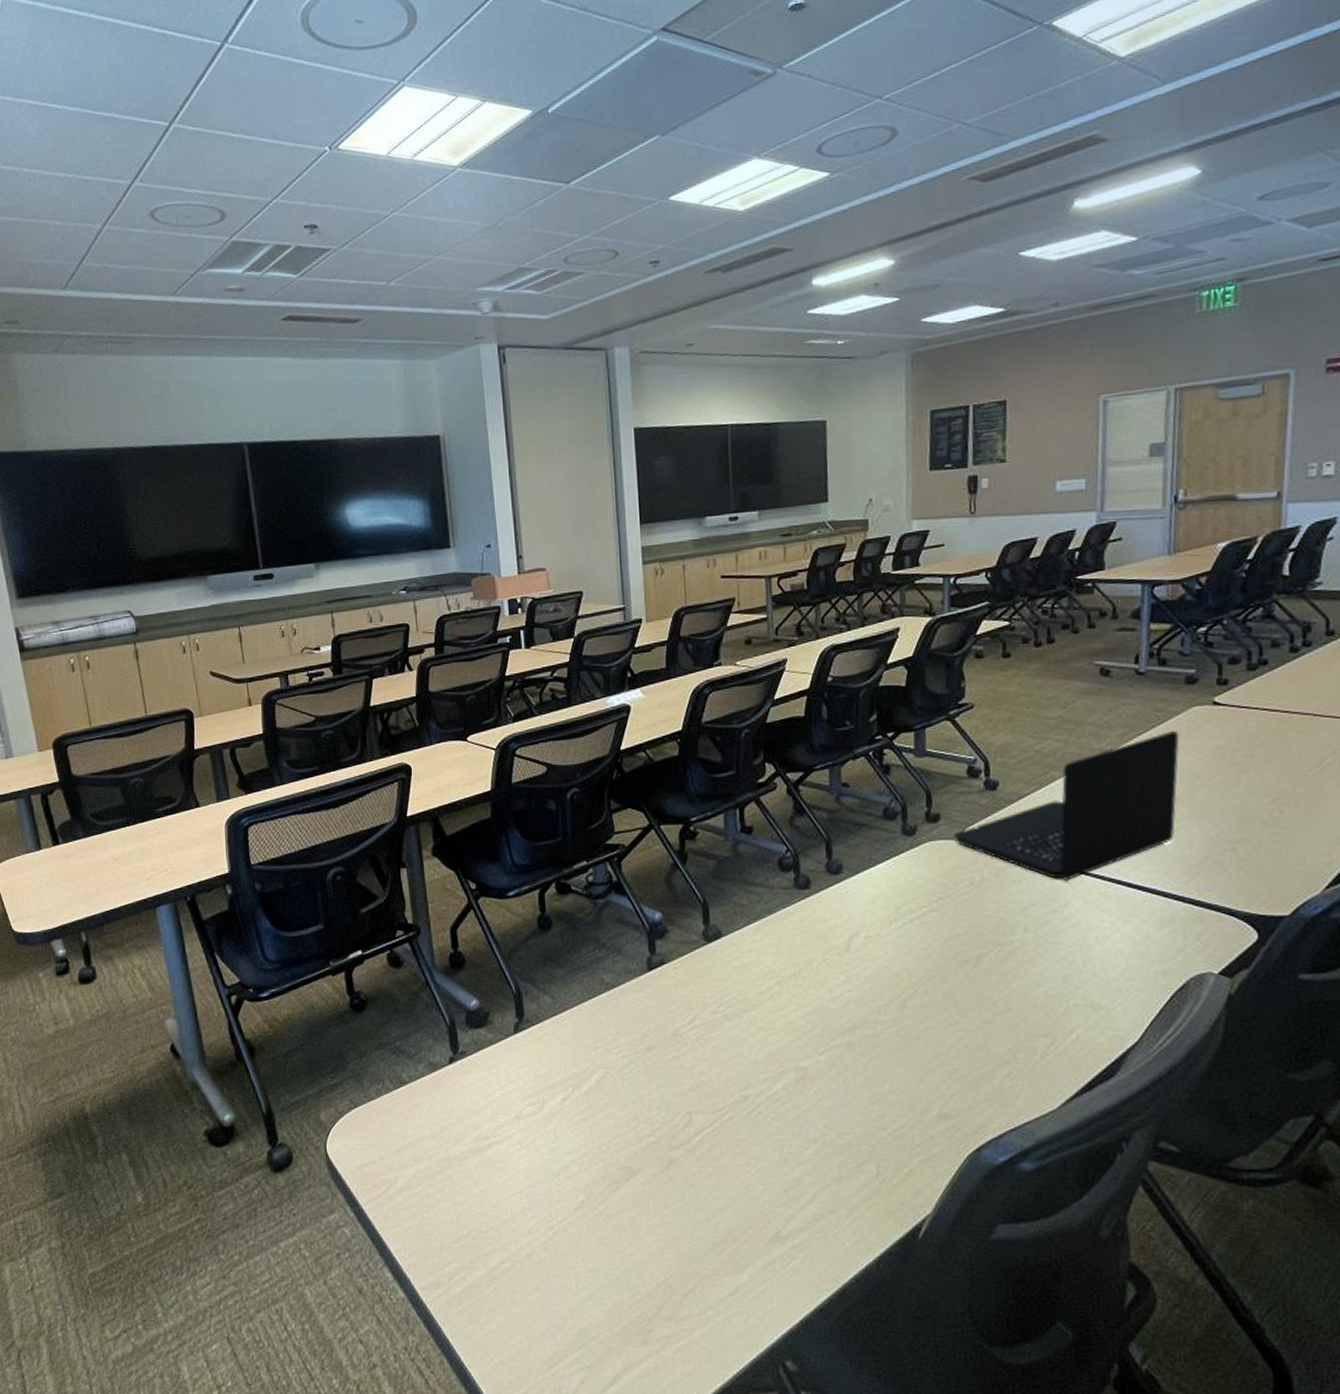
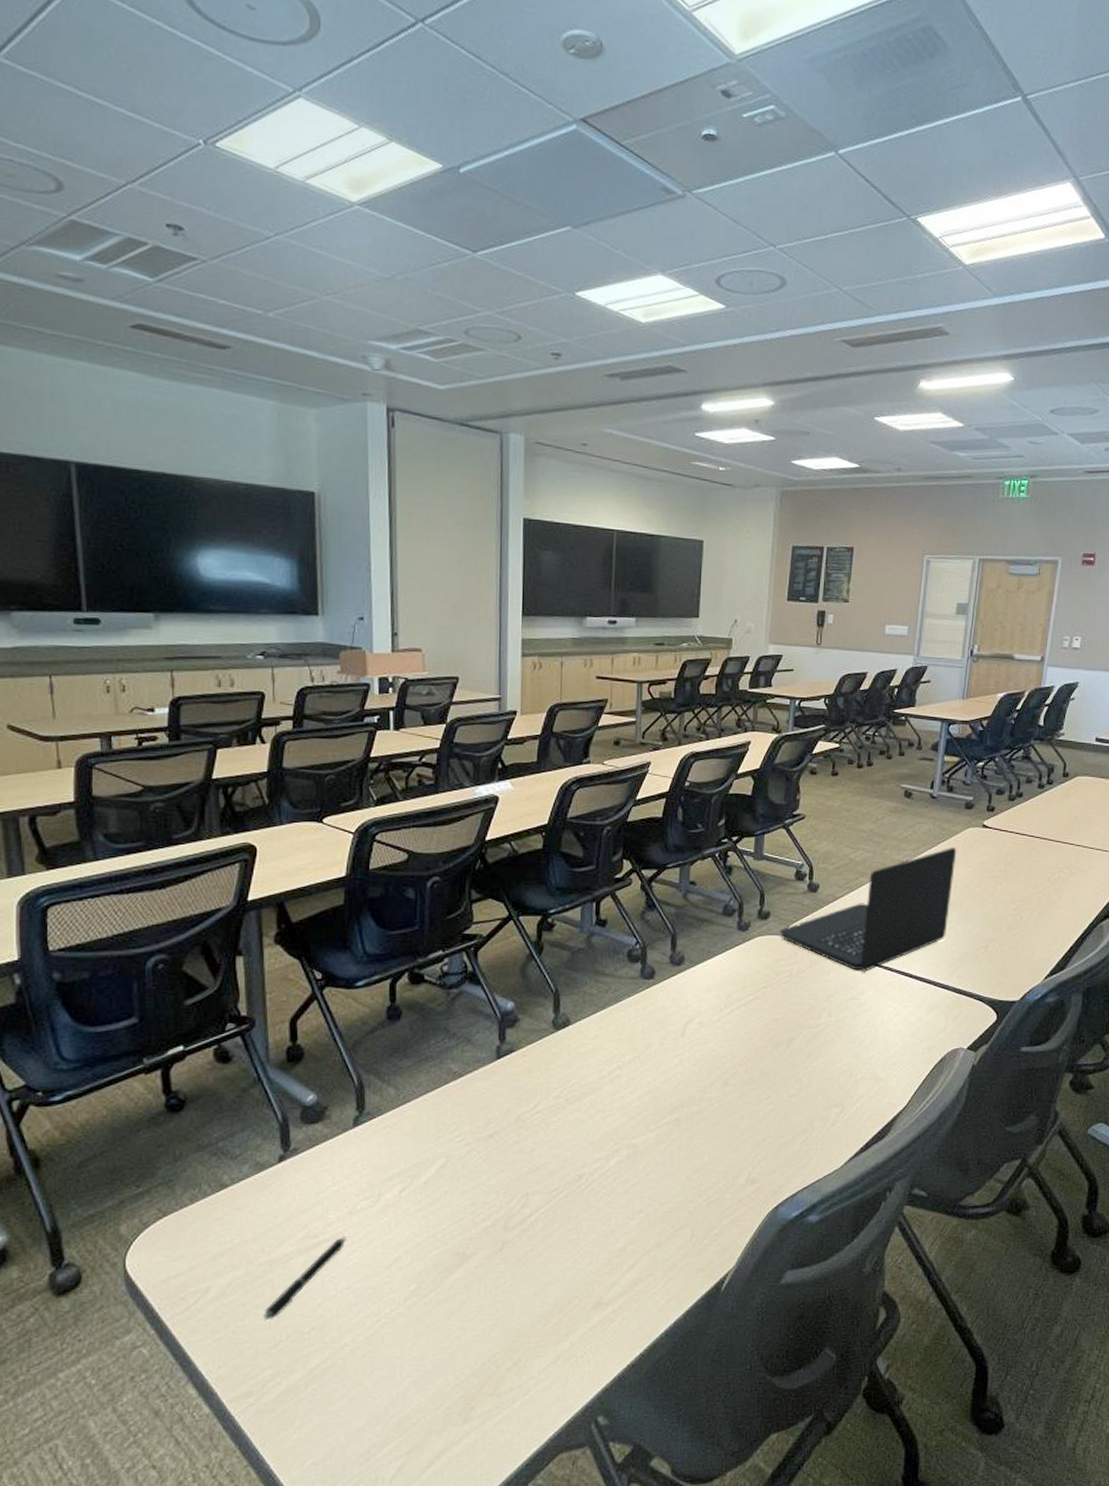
pen: none [446,1141,517,1215] -> present [264,1237,348,1320]

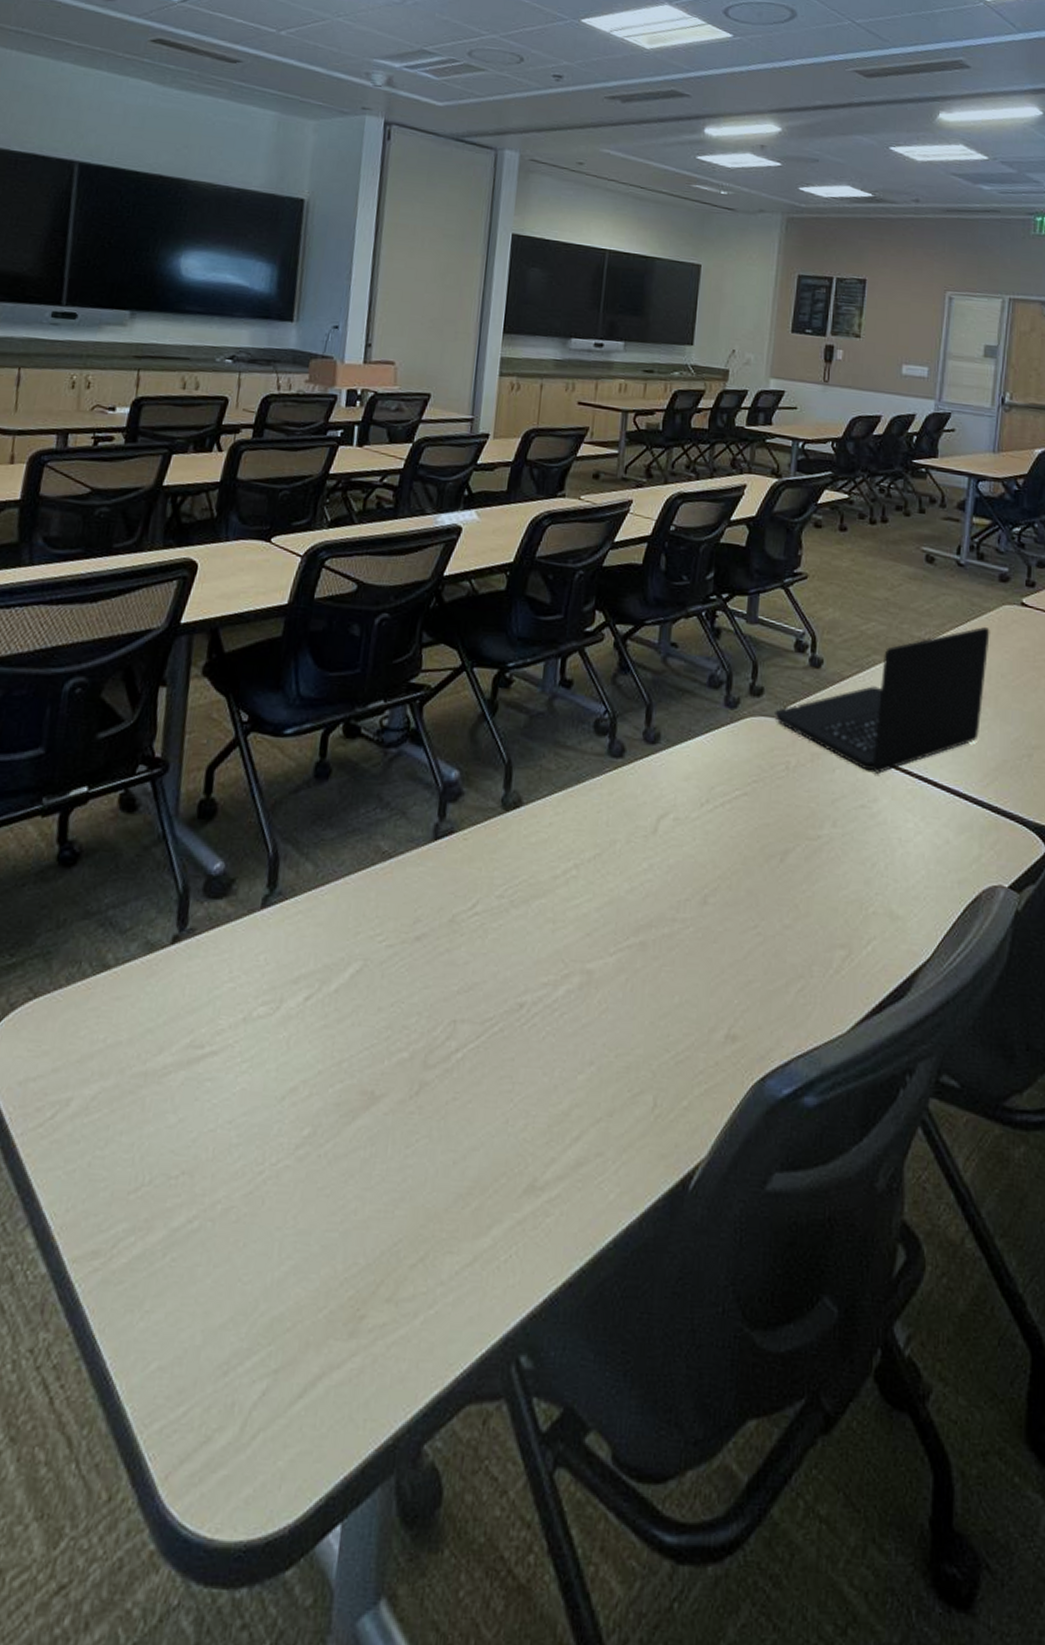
pen: present [264,1237,348,1320] -> none [127,1051,238,1153]

